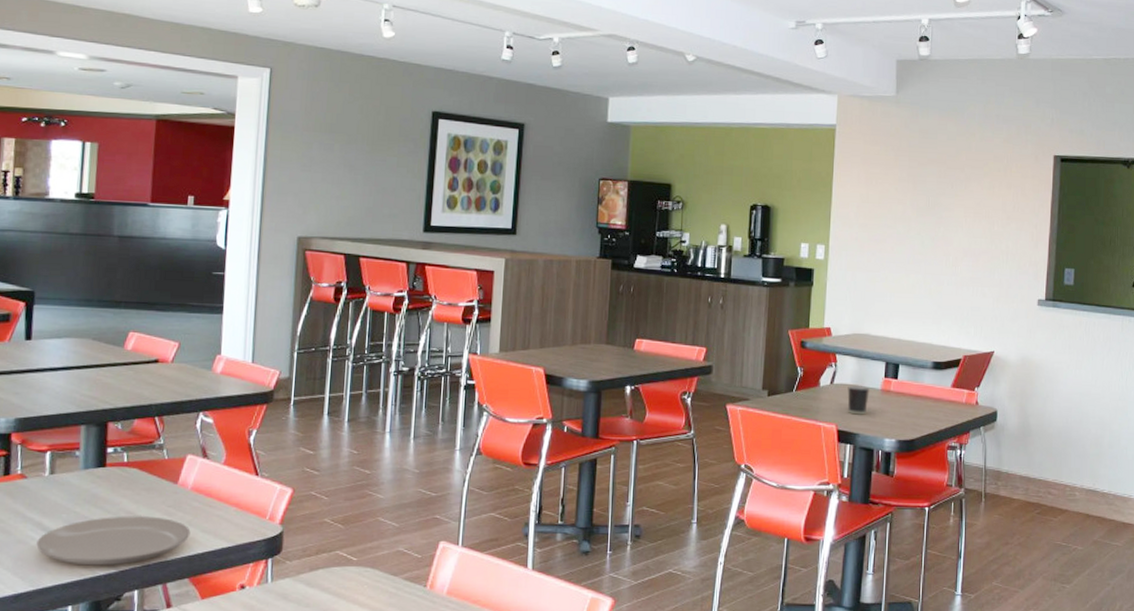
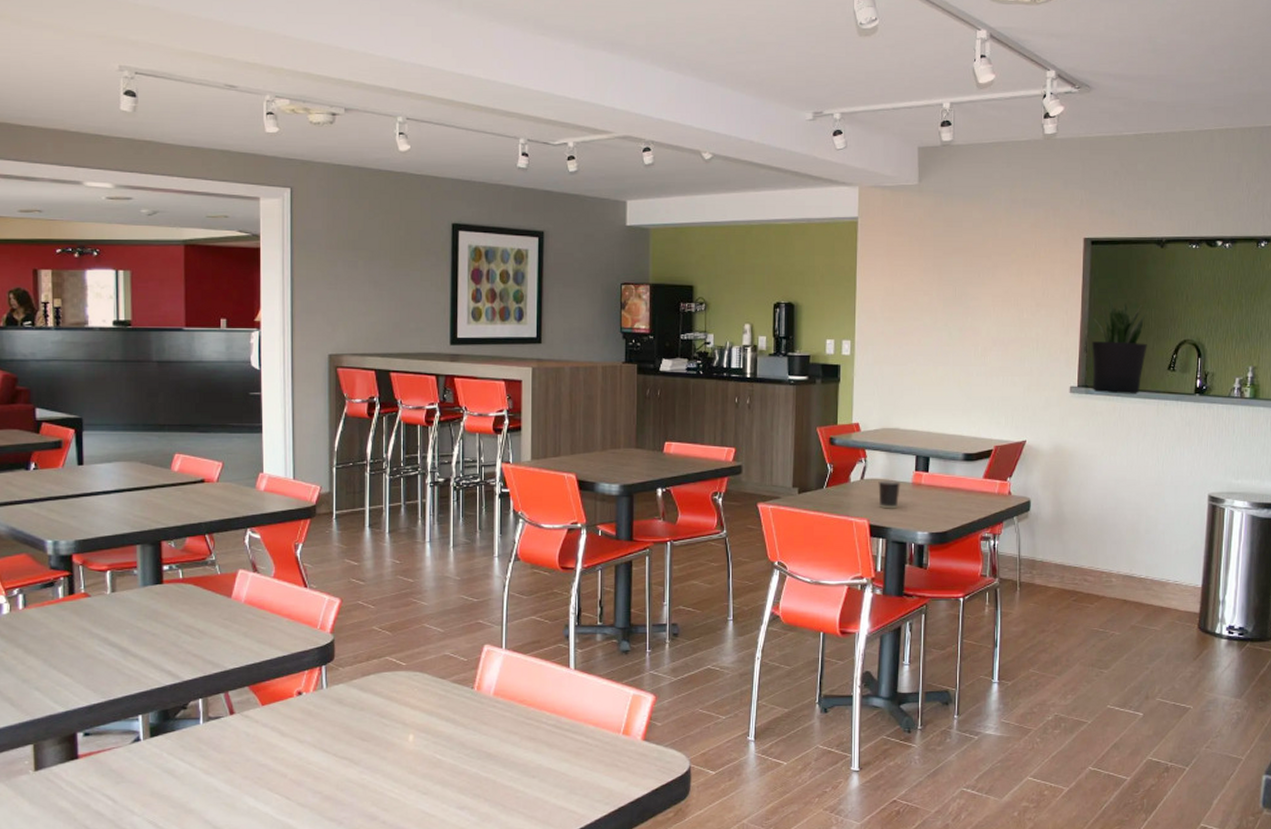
plate: present [36,516,191,566] -> none [104,629,247,677]
planter: none [1059,211,1114,310] -> present [1092,295,1147,394]

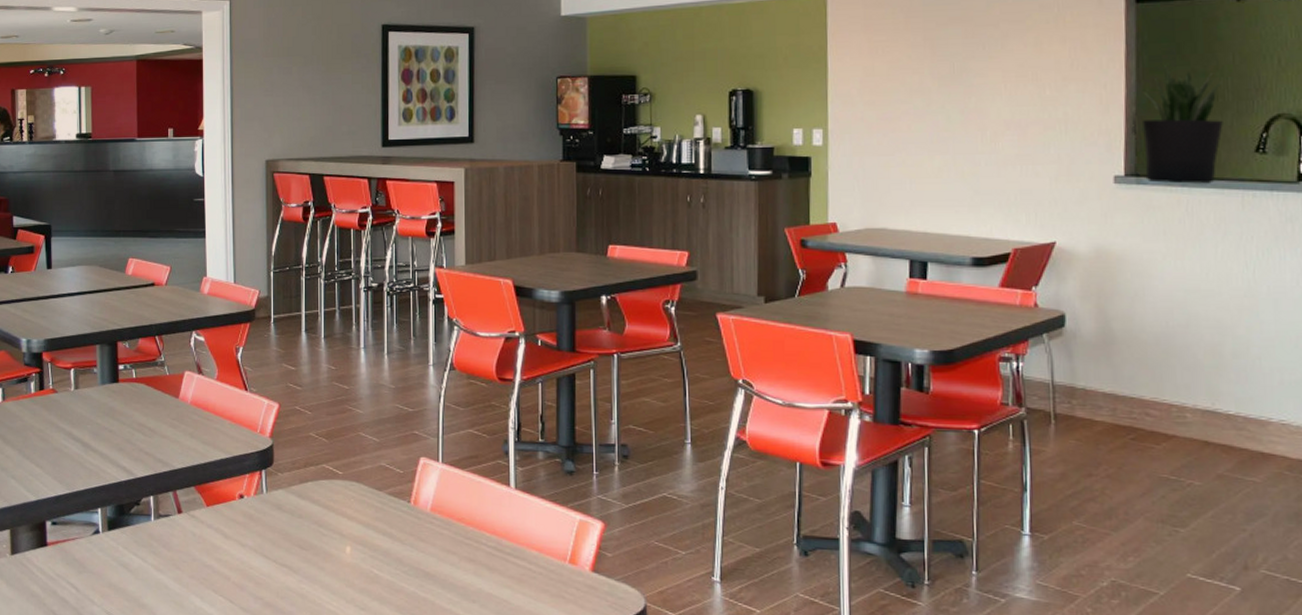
mug: present [878,479,900,509] -> none [863,287,891,322]

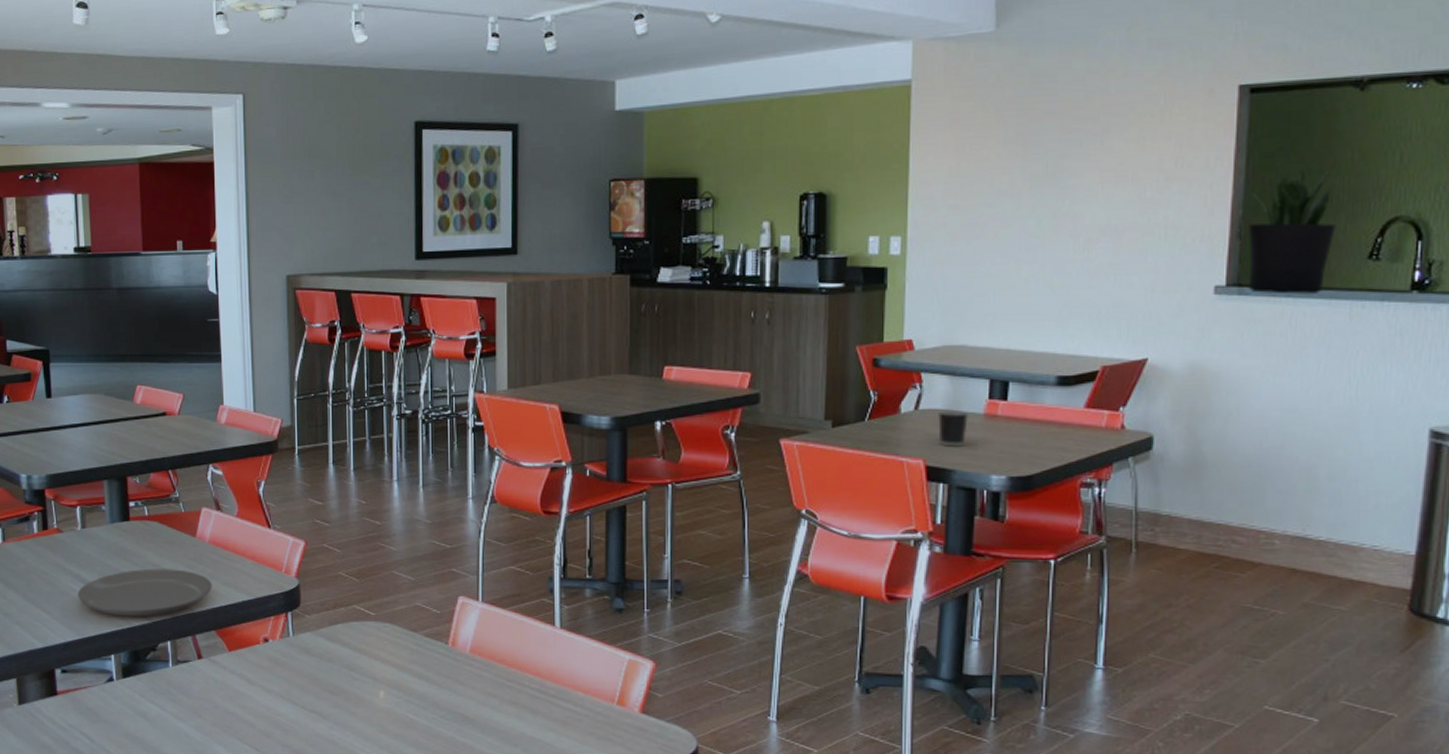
plate: none [69,427,193,473] -> present [77,568,213,617]
mug: none [863,287,891,322] -> present [938,409,968,447]

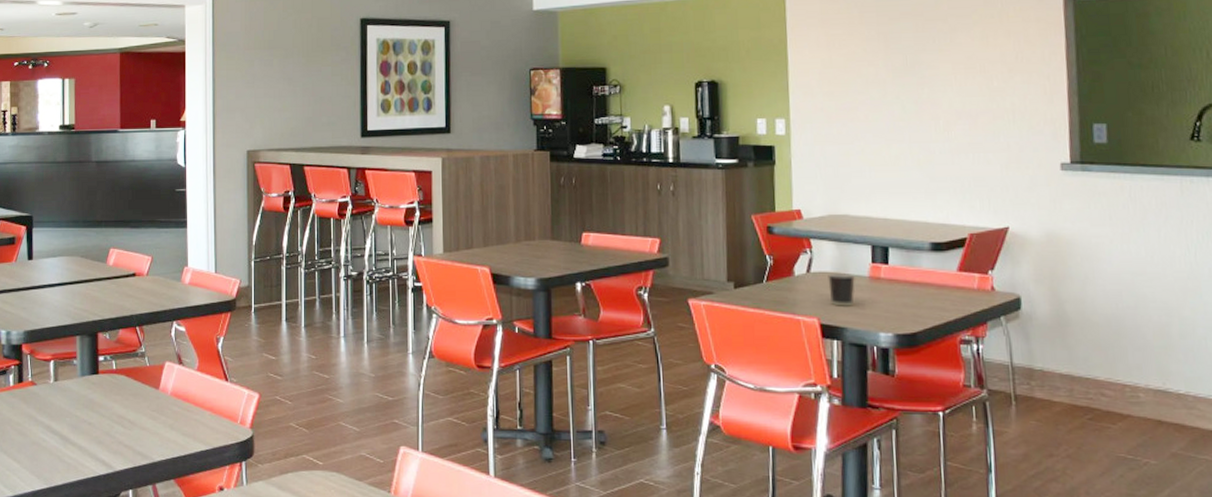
plate: present [77,568,213,617] -> none [47,419,173,467]
planter: present [1248,160,1337,295] -> none [1084,55,1160,171]

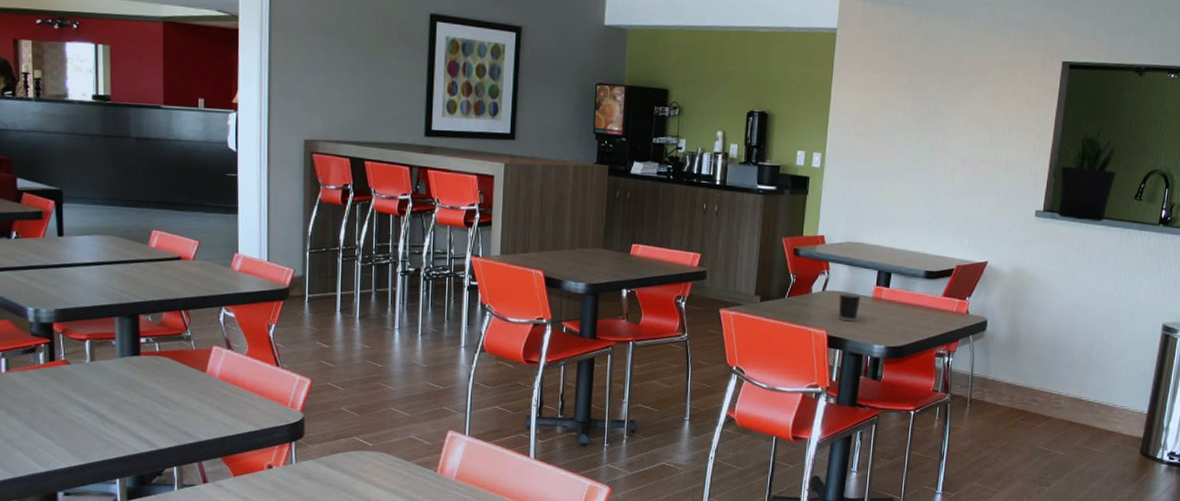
planter: none [1084,55,1160,171] -> present [1057,120,1120,222]

